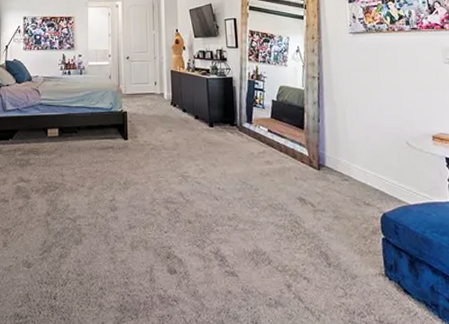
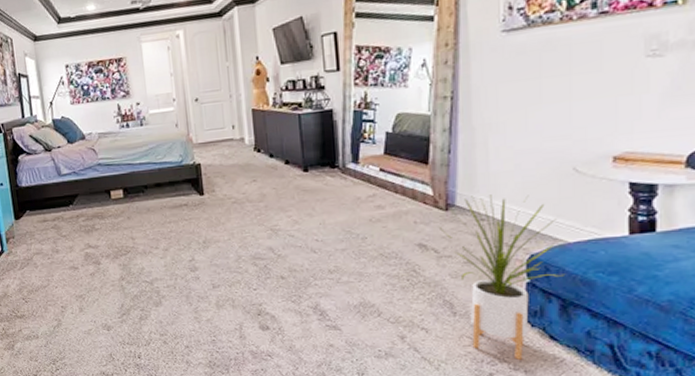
house plant: none [313,159,409,312] -> present [438,194,564,360]

